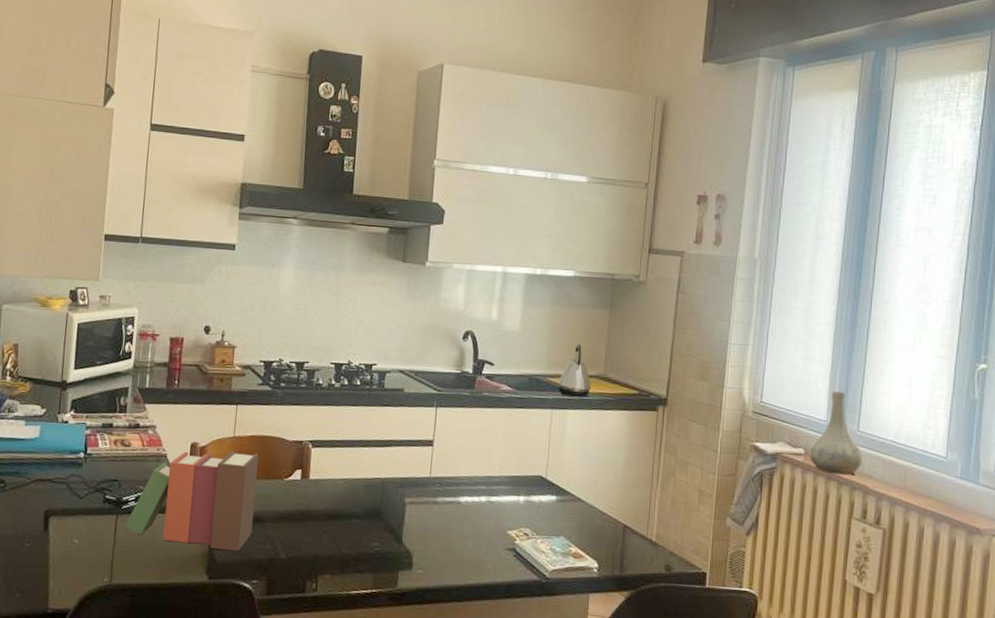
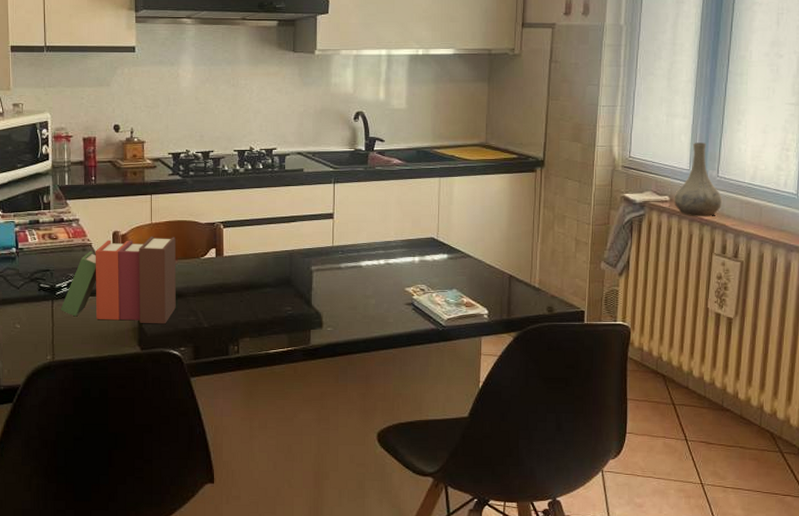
kettle: present [557,343,591,398] -> none [443,115,474,166]

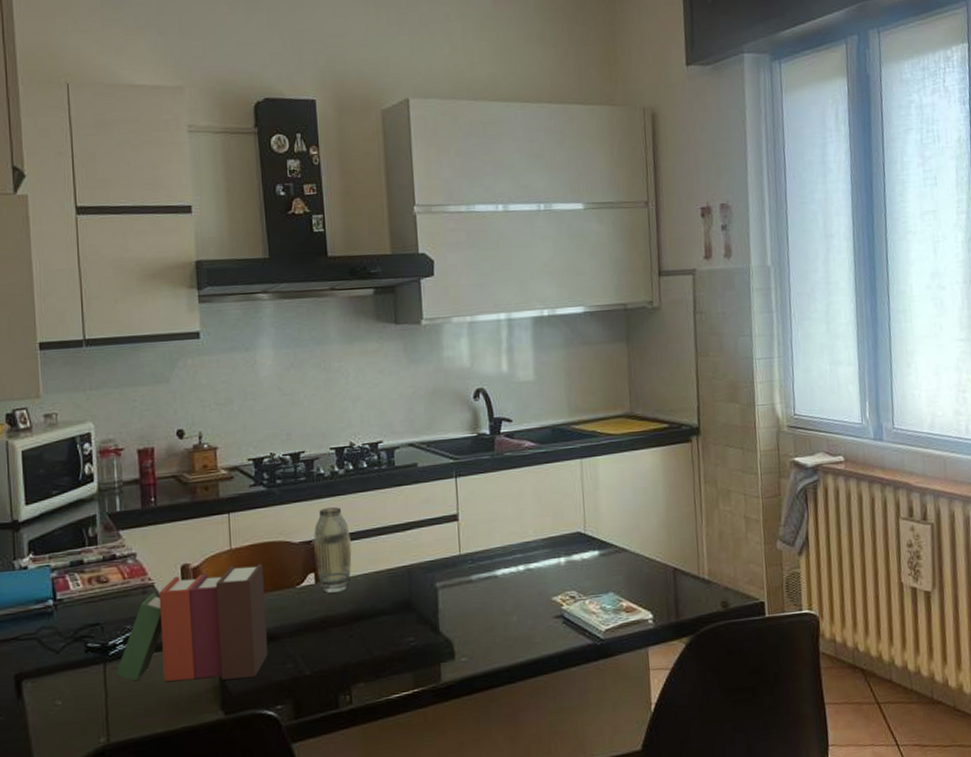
vase: none [217,198,246,265] -> present [314,507,352,593]
vase: present [674,143,723,217] -> none [848,391,903,478]

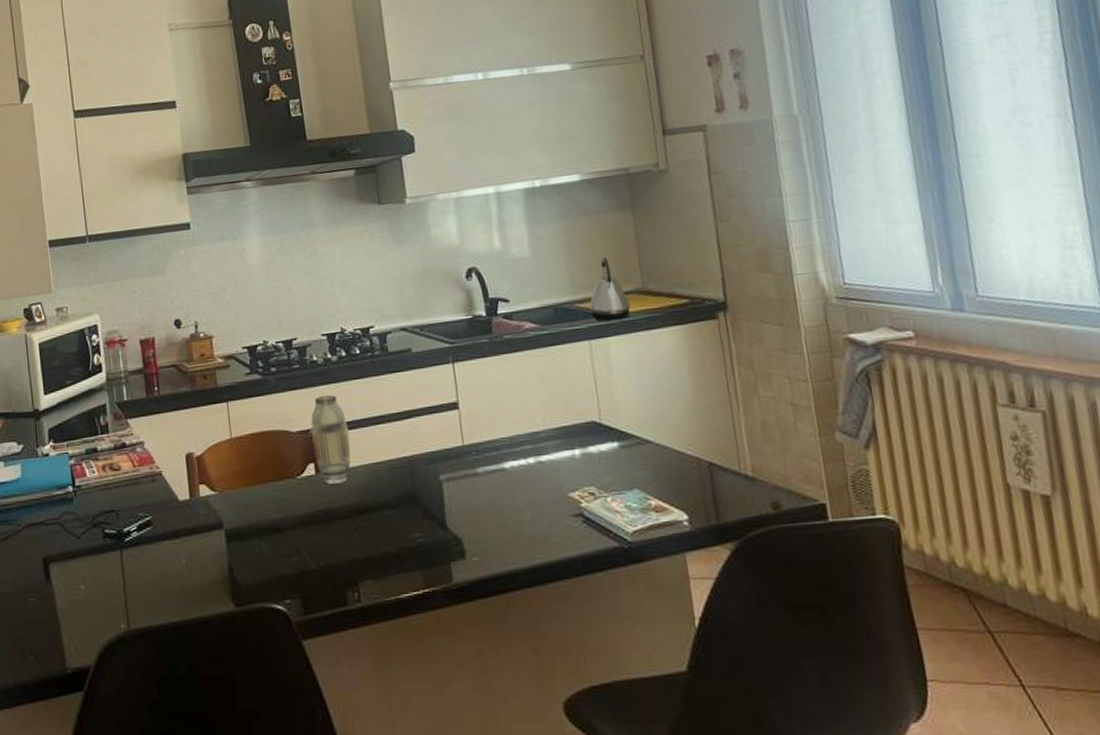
books: present [115,564,268,682] -> none [131,453,273,571]
kettle: none [582,383,619,443] -> present [588,256,631,322]

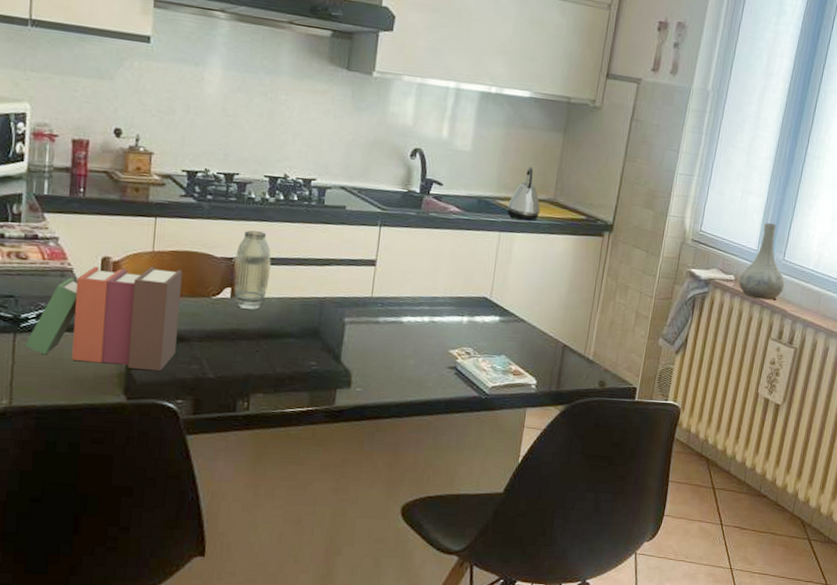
books: none [131,453,273,571] -> present [24,266,182,372]
vase: none [919,252,994,356] -> present [738,223,786,301]

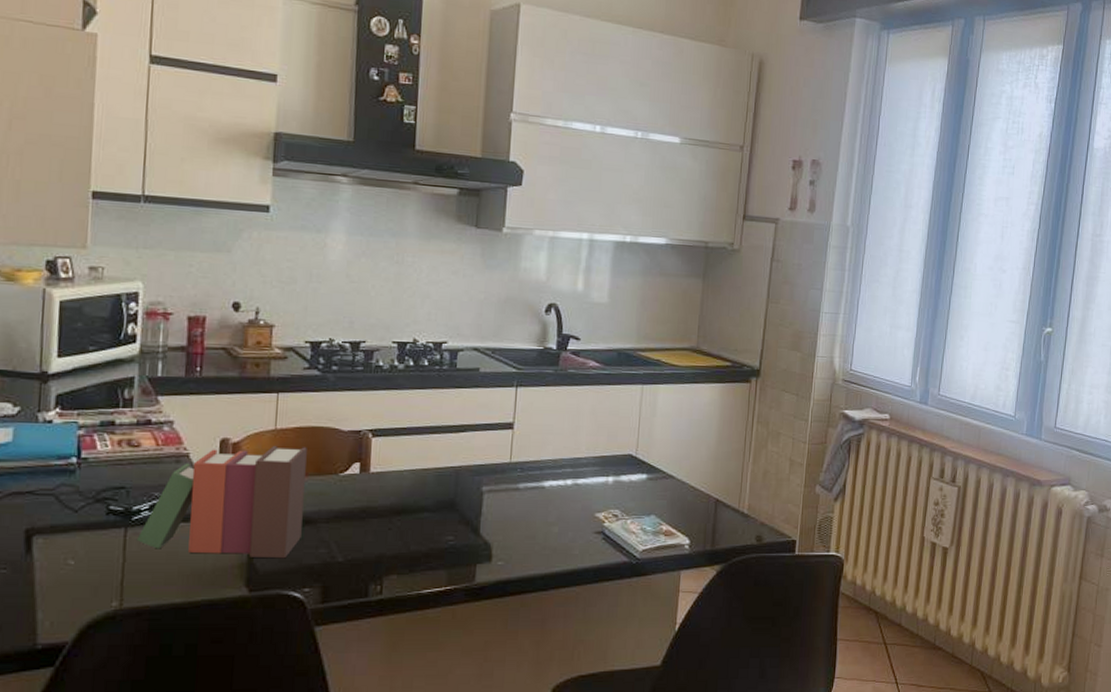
vase: present [233,230,271,310] -> none [362,400,402,484]
kettle: present [506,166,540,222] -> none [648,314,683,372]
vase: present [738,223,786,301] -> none [894,357,943,438]

